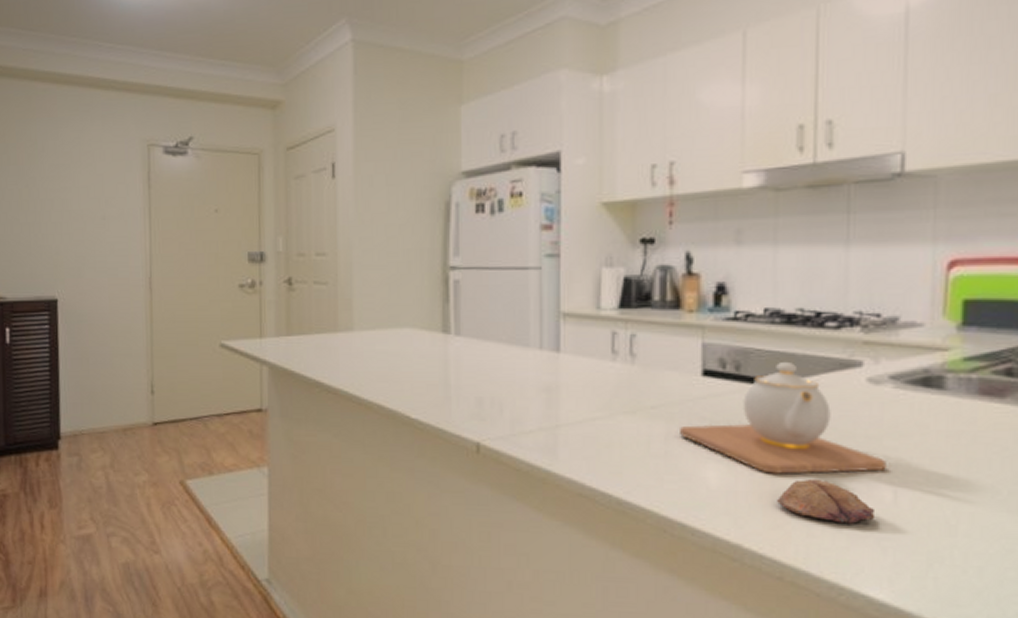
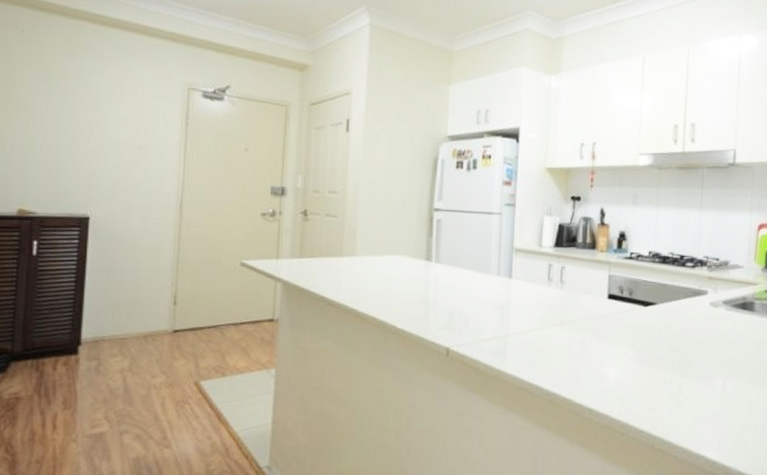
teapot: present [680,362,887,474] -> none [591,290,719,371]
fruit: present [776,478,876,524] -> none [651,373,712,405]

